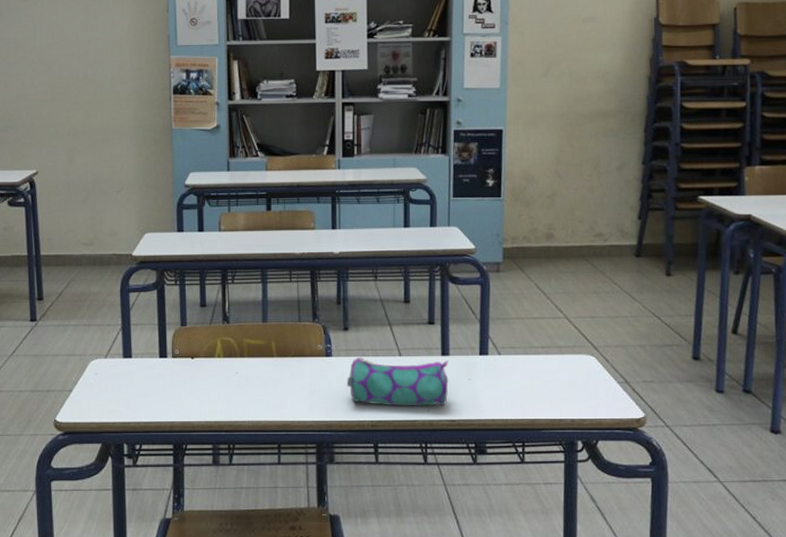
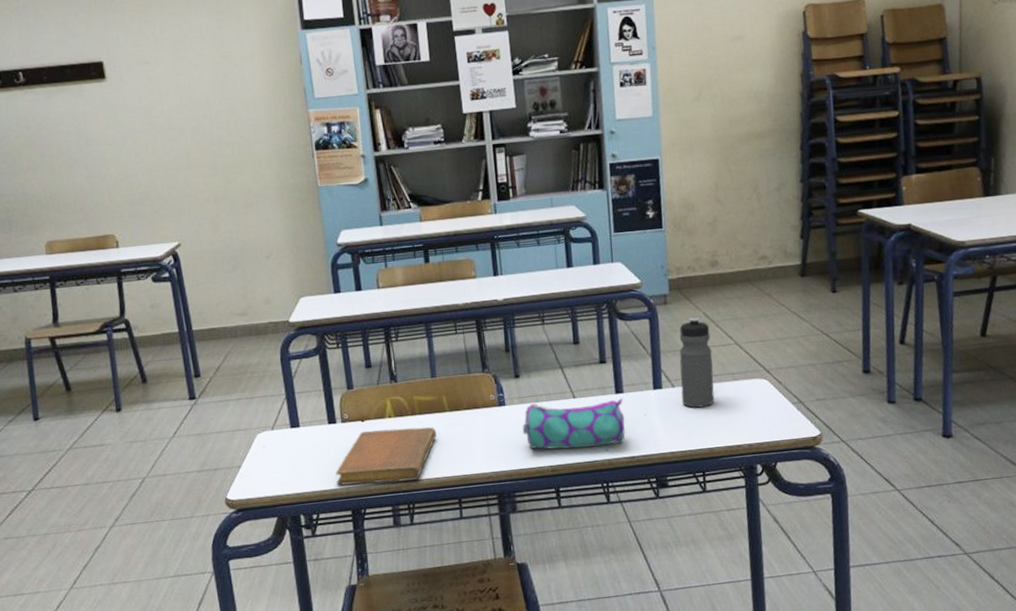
notebook: none [161,368,262,421] -> present [335,426,437,486]
water bottle: none [507,287,541,378] -> present [679,317,715,408]

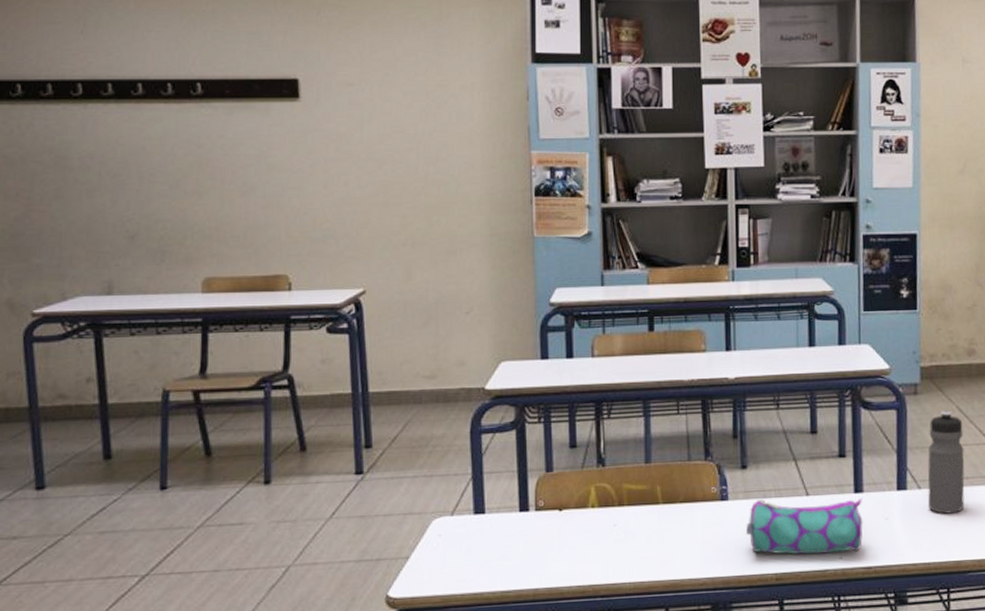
notebook: present [335,426,437,486] -> none [522,520,646,586]

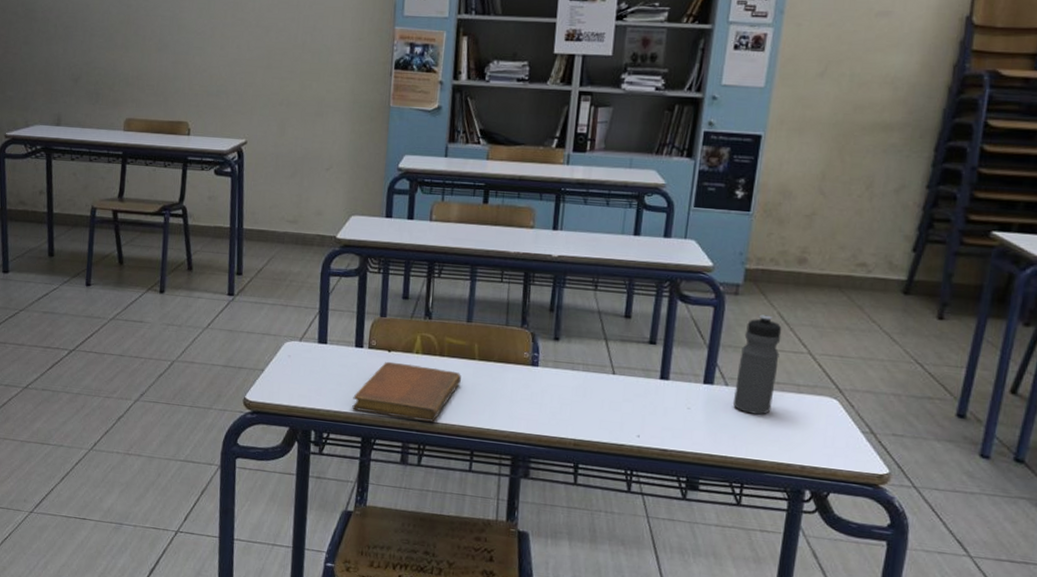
notebook: none [522,520,646,586] -> present [352,361,461,422]
pencil case: present [745,498,863,555] -> none [550,370,667,434]

